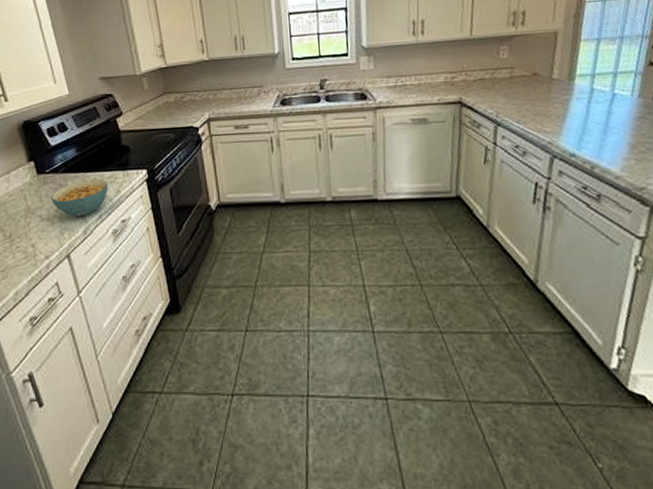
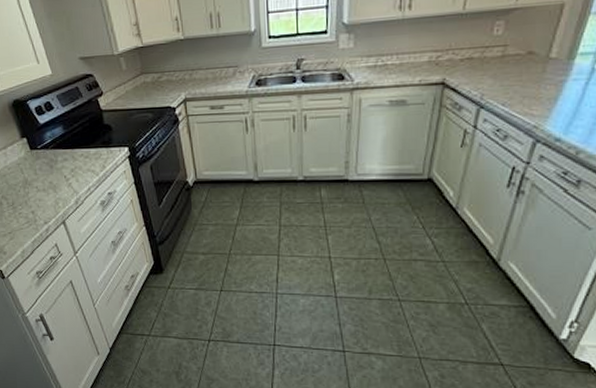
cereal bowl: present [51,179,109,217] -> none [44,155,95,189]

